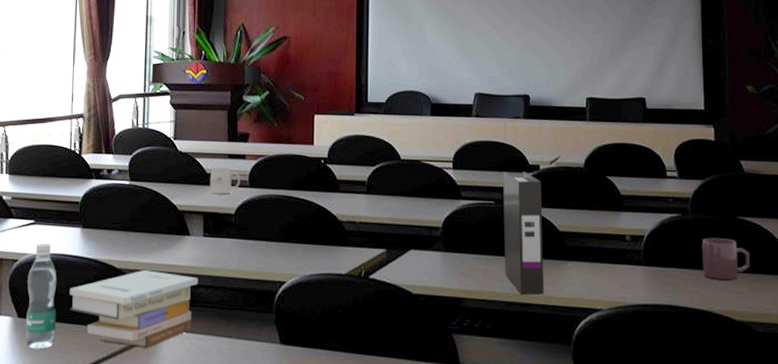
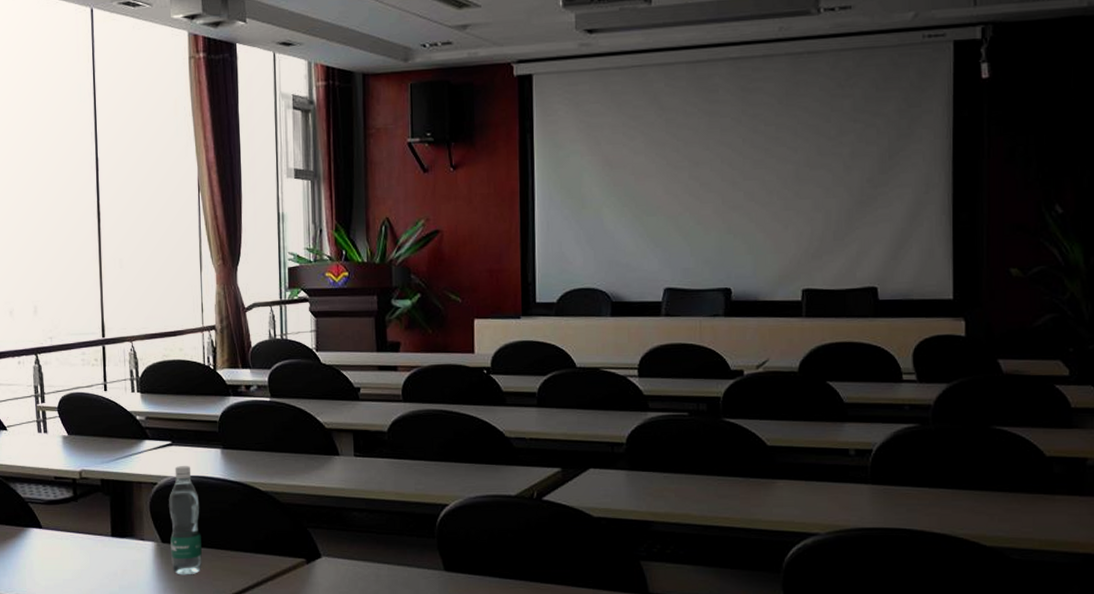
books: present [69,270,199,348] -> none [213,493,352,574]
mug: present [209,168,241,194] -> none [358,381,393,410]
binder: present [503,172,544,295] -> none [699,378,748,518]
mug: present [701,238,750,280] -> none [944,451,1006,500]

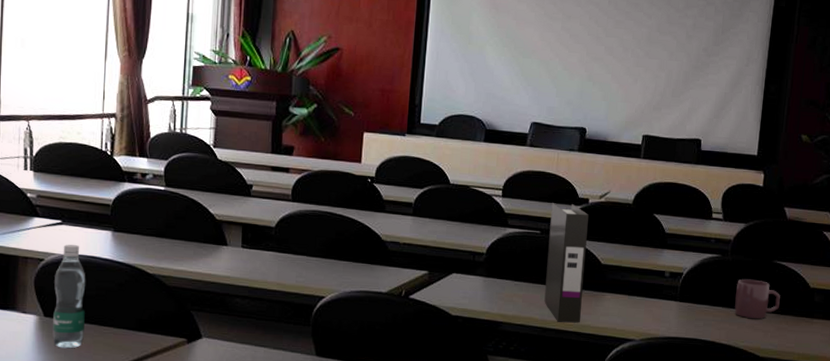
binder: none [699,378,748,518] -> present [544,203,589,323]
mug: none [944,451,1006,500] -> present [734,279,780,319]

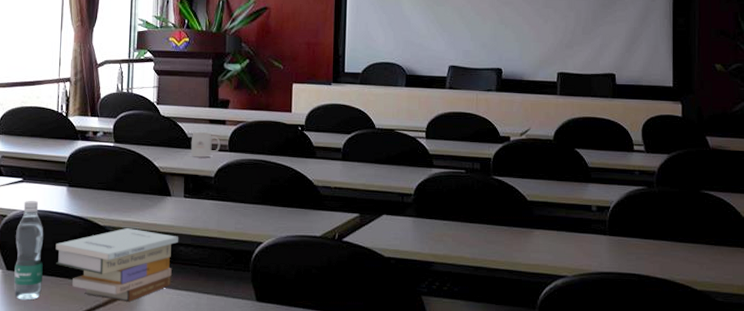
books: none [99,277,235,353] -> present [55,228,179,302]
mug: none [250,179,283,207] -> present [190,132,221,158]
binder: present [544,203,589,323] -> none [474,142,511,261]
mug: present [734,279,780,319] -> none [665,210,712,251]

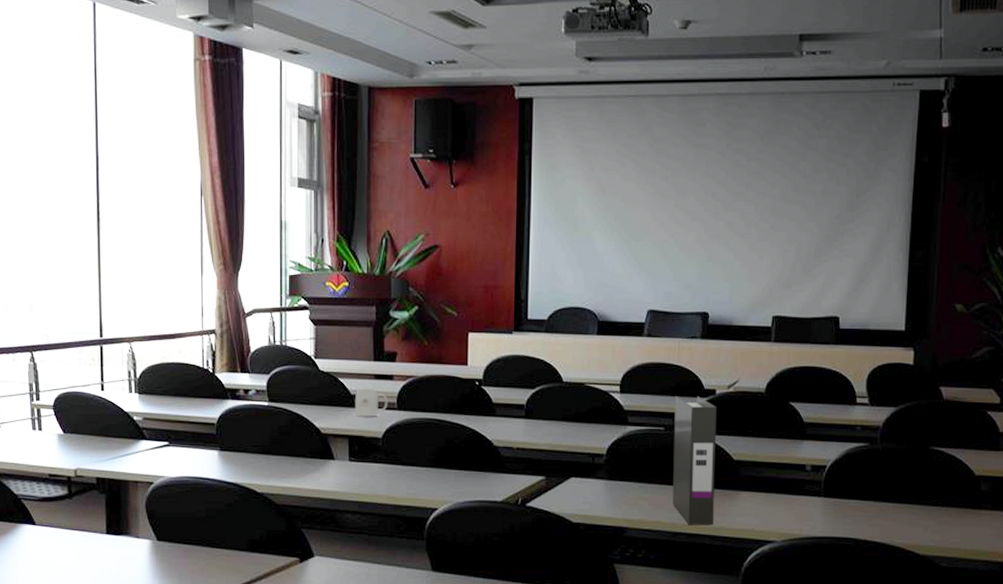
bottle: present [14,201,44,300] -> none [165,466,197,573]
books: present [55,228,179,302] -> none [209,495,345,573]
binder: none [474,142,511,261] -> present [672,396,717,526]

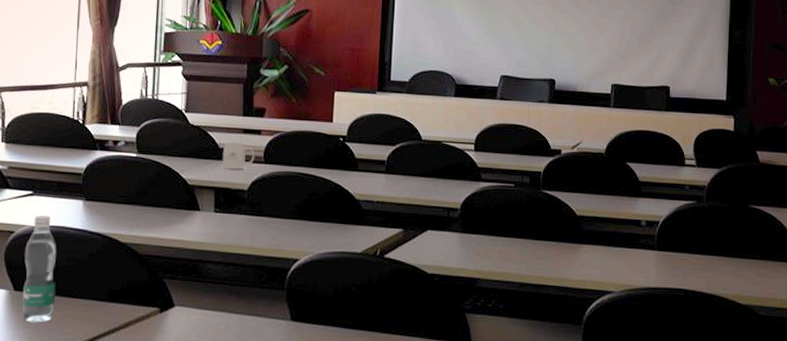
bottle: none [165,466,197,573] -> present [22,216,57,323]
binder: present [672,396,717,526] -> none [521,155,562,277]

